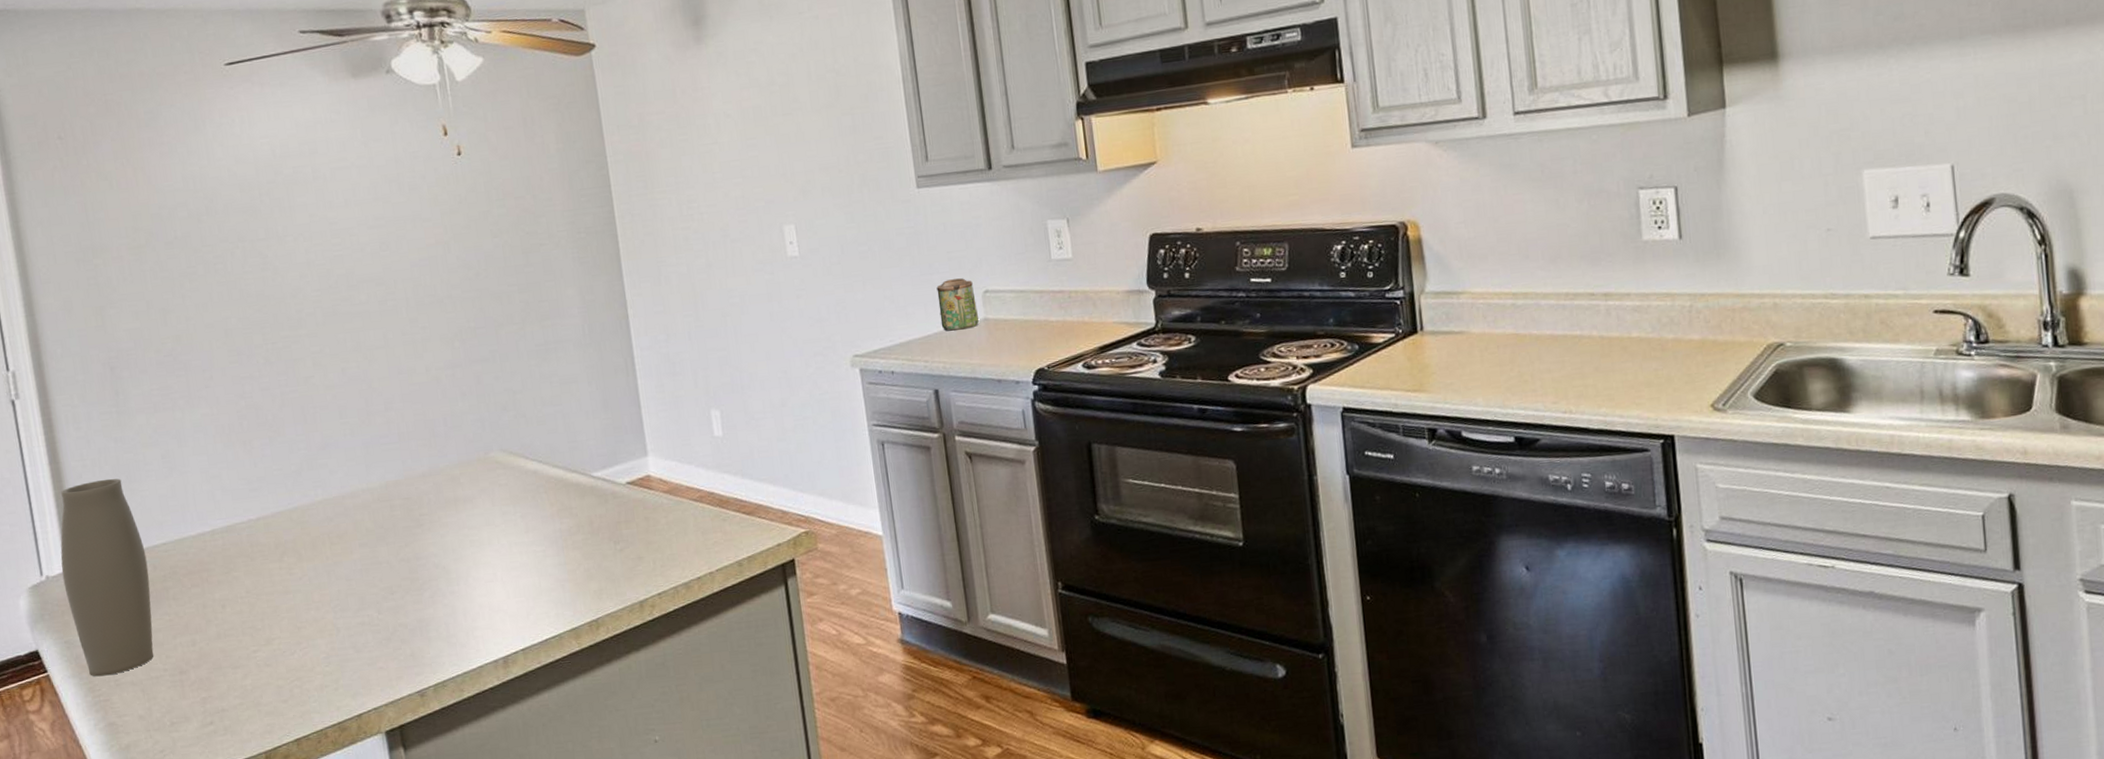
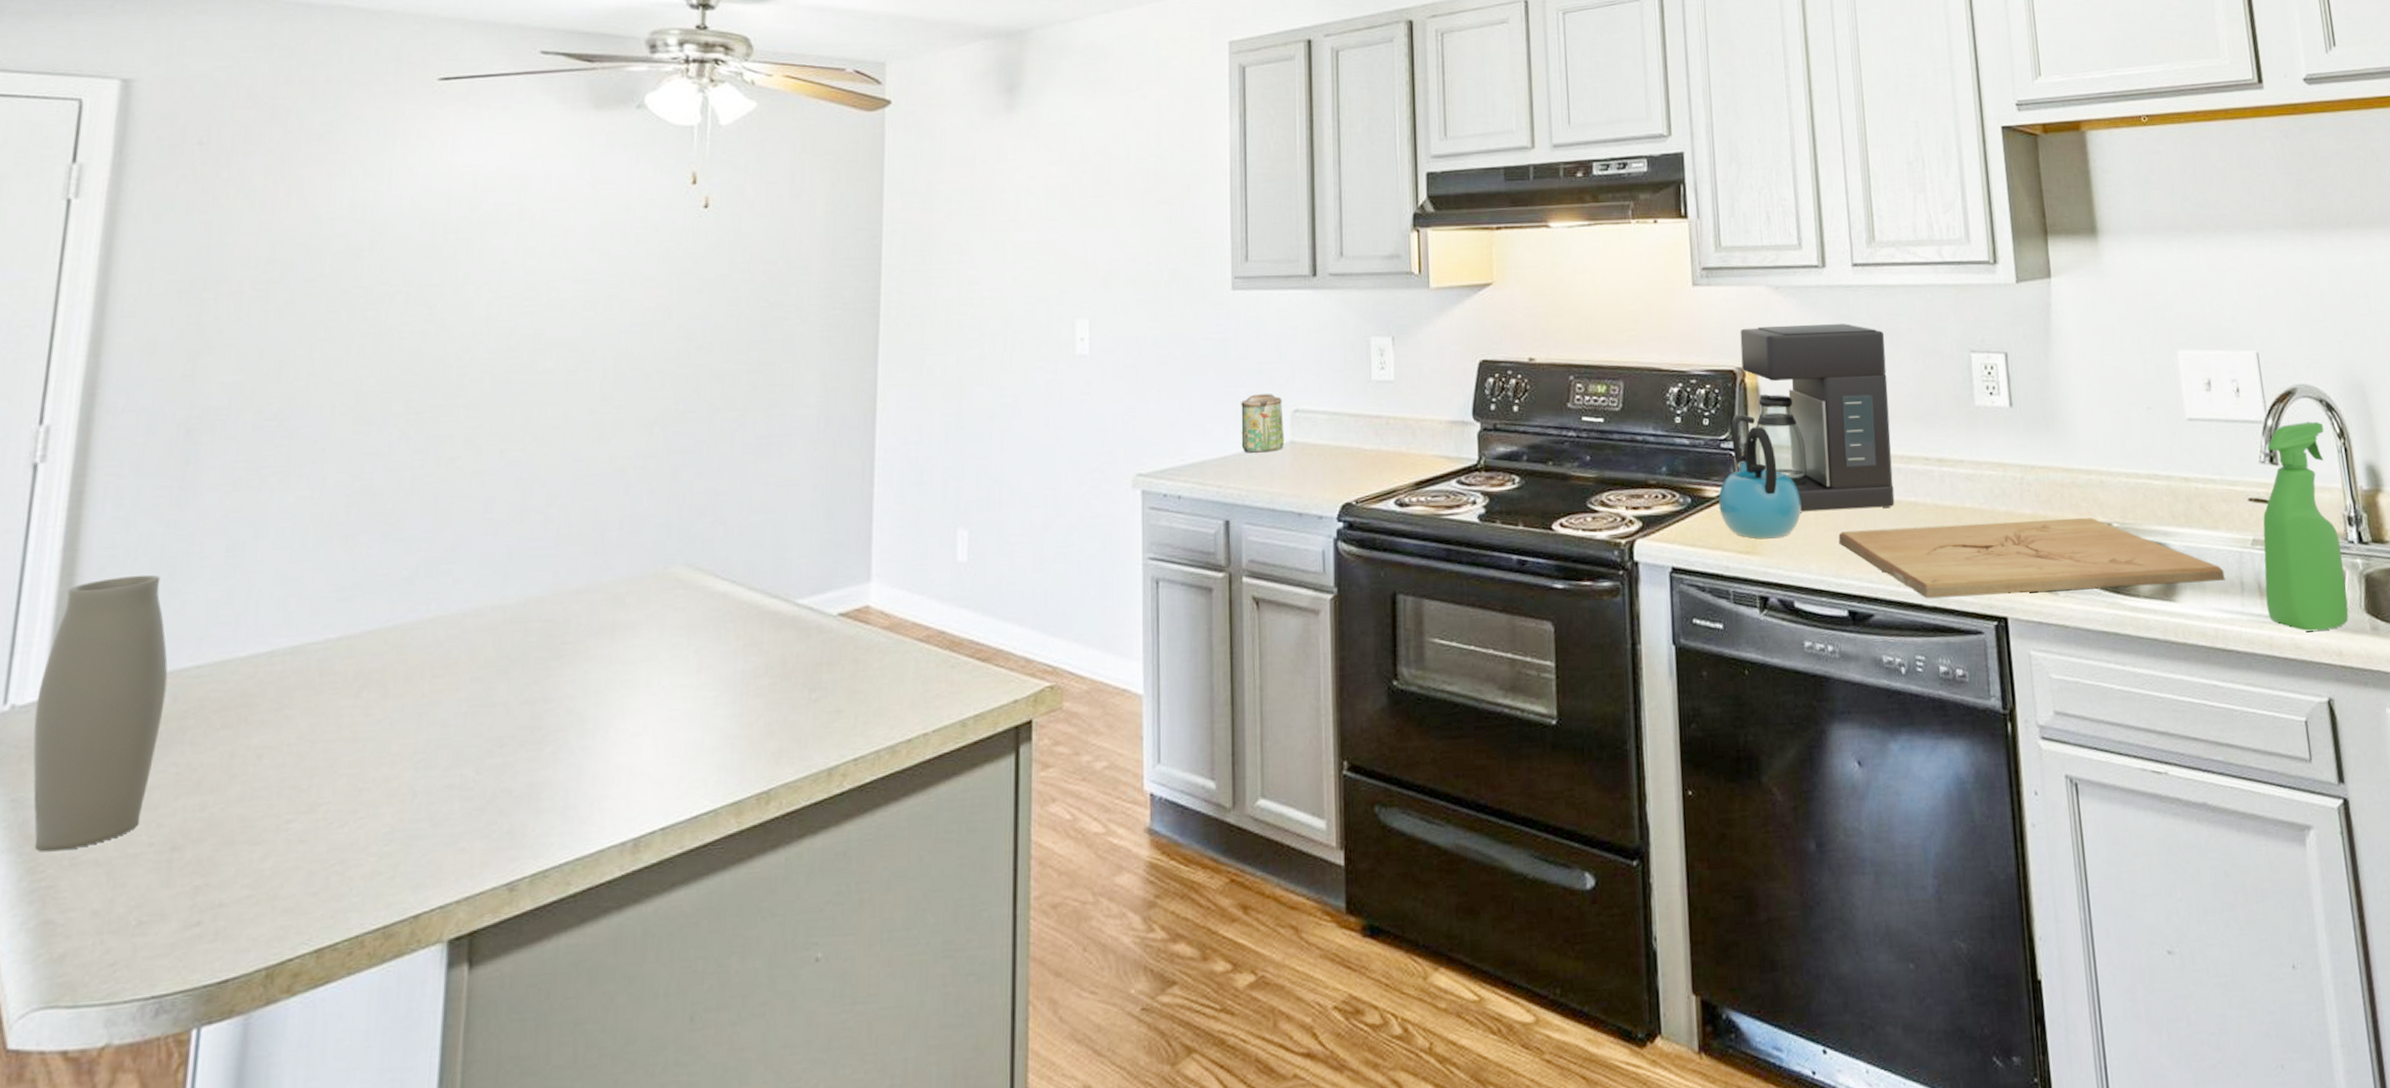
kettle: none [1385,275,1467,378] -> present [1719,427,1802,539]
coffee maker: none [1394,171,1560,351] -> present [1731,324,1895,512]
cutting board: none [1503,339,1905,423] -> present [1838,518,2226,599]
spray bottle: none [1946,230,2037,433] -> present [2263,421,2349,631]

